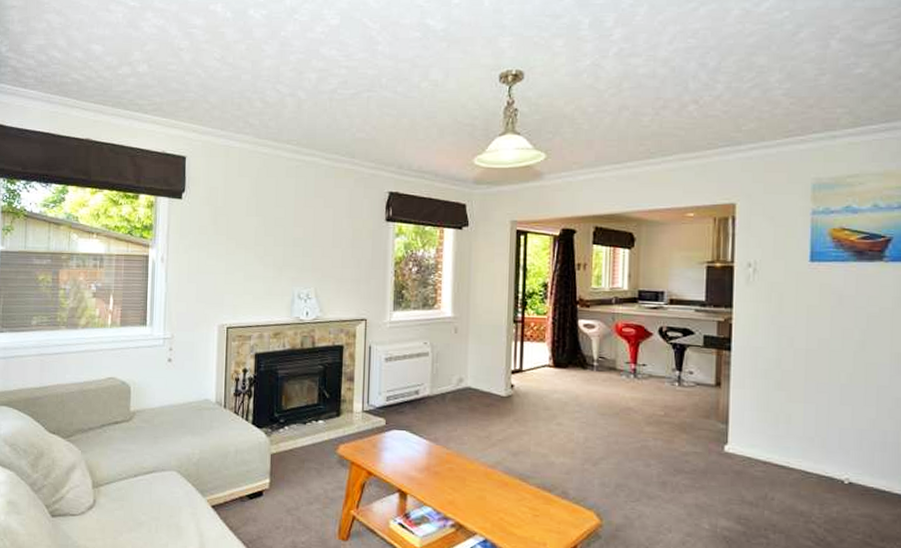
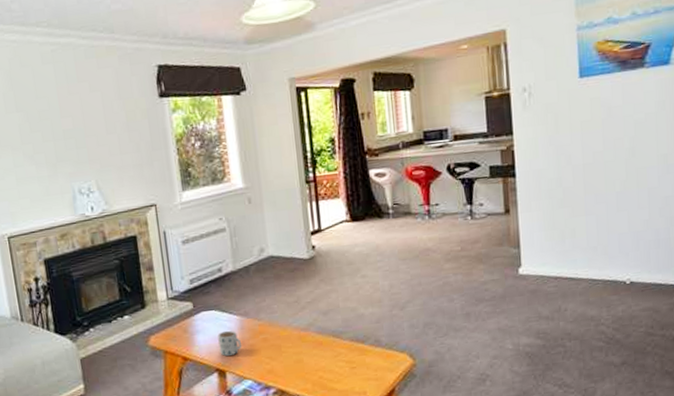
mug: none [404,453,428,479] -> present [217,330,242,356]

